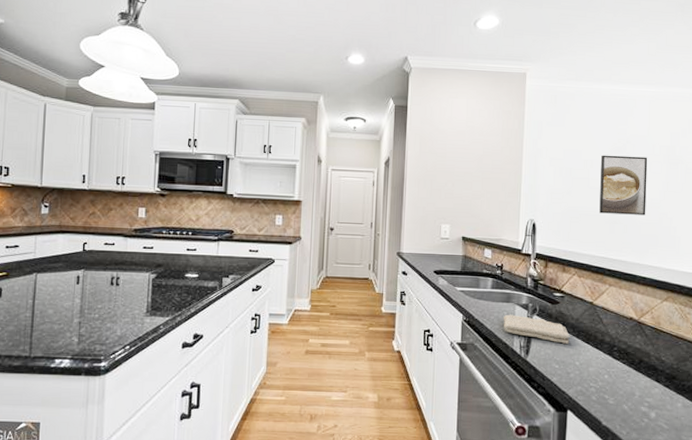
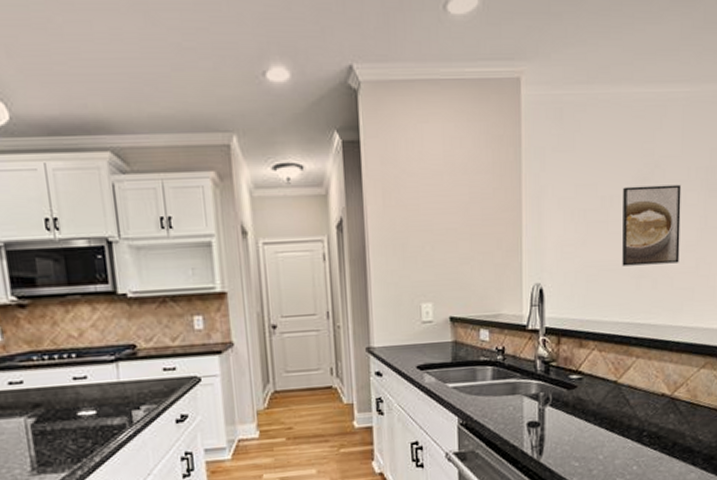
washcloth: present [503,314,571,344] -> none [509,408,592,436]

